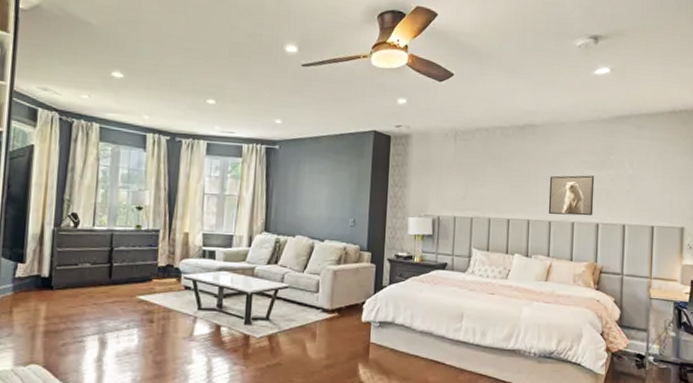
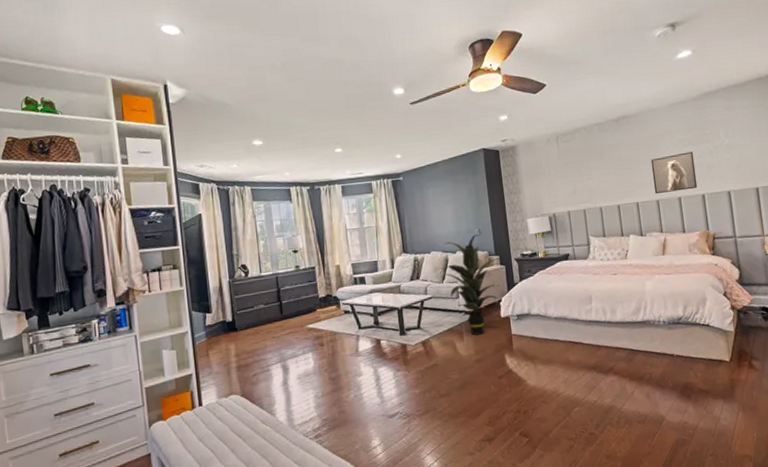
indoor plant: none [304,224,371,338] -> present [441,234,500,335]

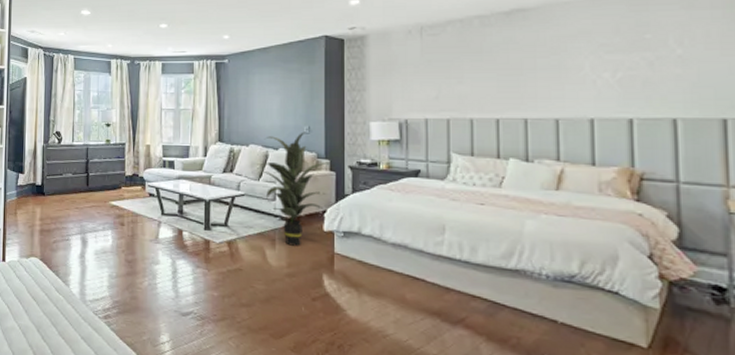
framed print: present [651,151,698,195] -> none [552,61,623,112]

